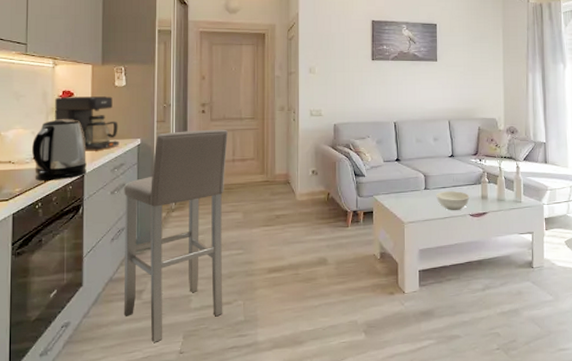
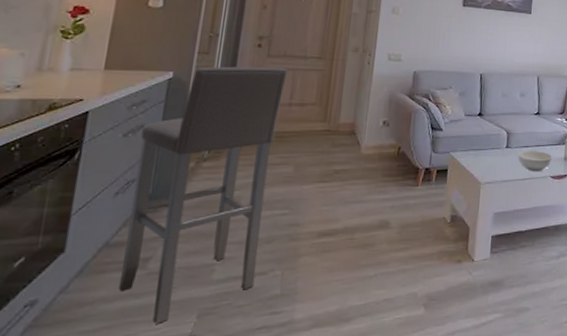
kettle: present [32,119,87,182] -> none [15,40,97,117]
coffee maker: present [54,96,120,151] -> none [57,13,146,83]

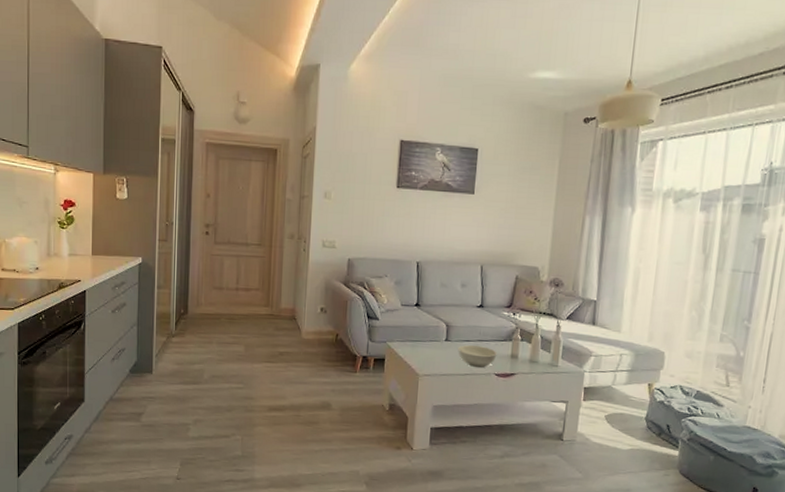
bar stool: present [118,66,287,325] -> none [123,252,232,466]

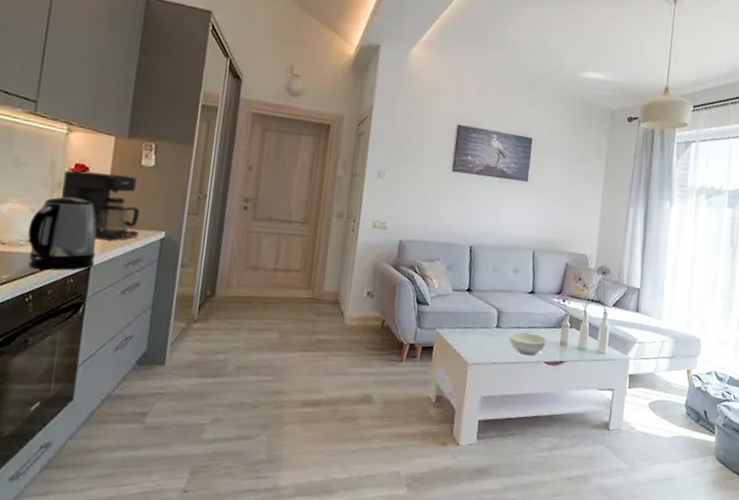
kettle: none [35,230,88,294] -> present [28,197,97,271]
coffee maker: none [56,206,121,267] -> present [61,170,140,241]

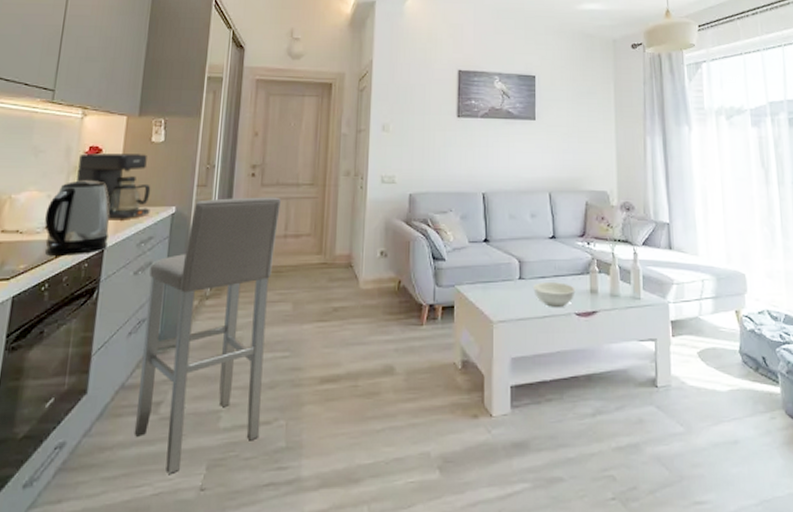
bar stool: none [119,228,272,477] -> present [134,197,281,475]

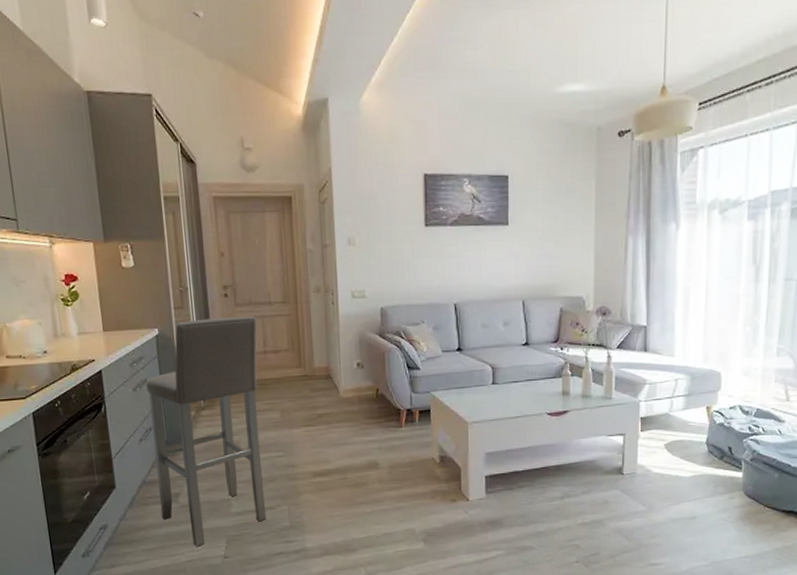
kettle: present [44,180,110,257] -> none [41,307,104,378]
coffee maker: present [76,153,151,221] -> none [58,279,136,344]
bowl: present [533,282,576,308] -> none [506,386,548,409]

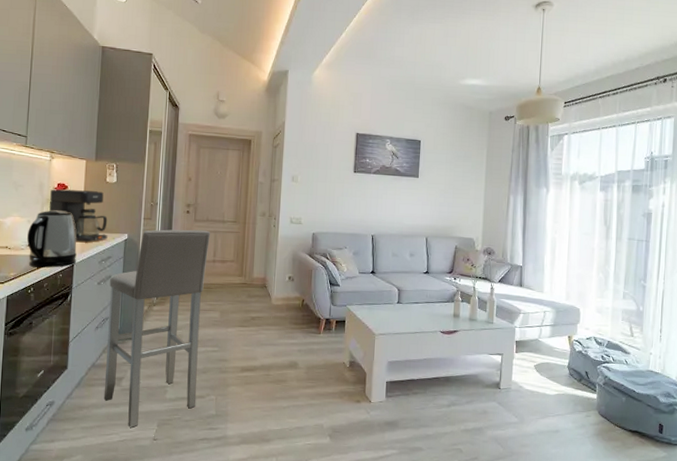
kettle: none [41,307,104,378] -> present [27,210,77,269]
coffee maker: none [58,279,136,344] -> present [49,189,108,243]

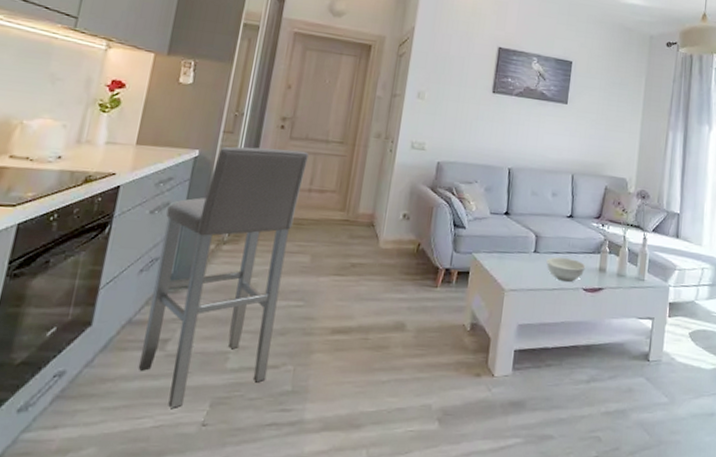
kettle: present [27,210,77,269] -> none [55,113,129,189]
coffee maker: present [49,189,108,243] -> none [96,86,175,159]
bowl: none [408,307,442,327] -> present [546,257,586,283]

